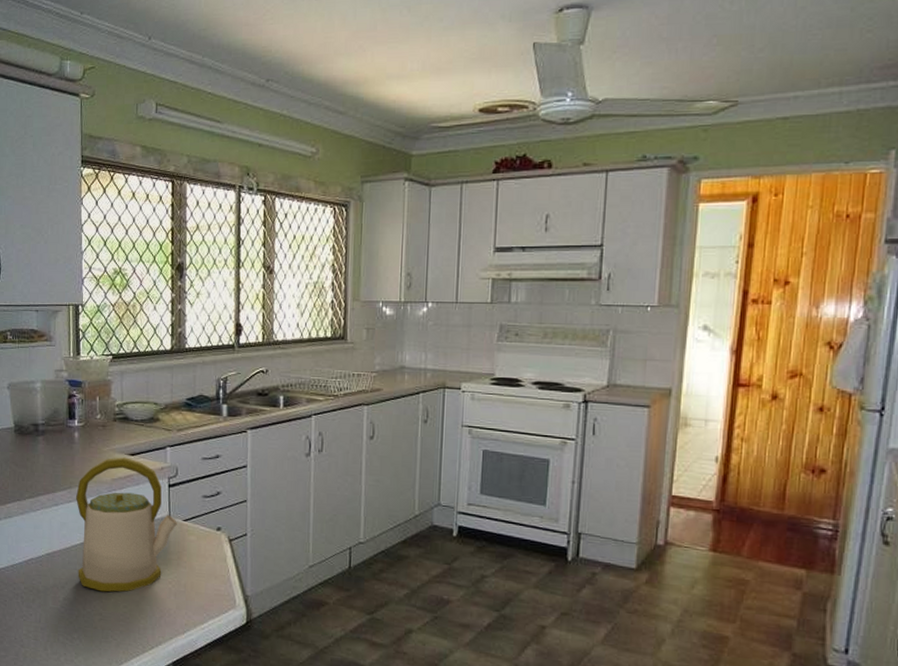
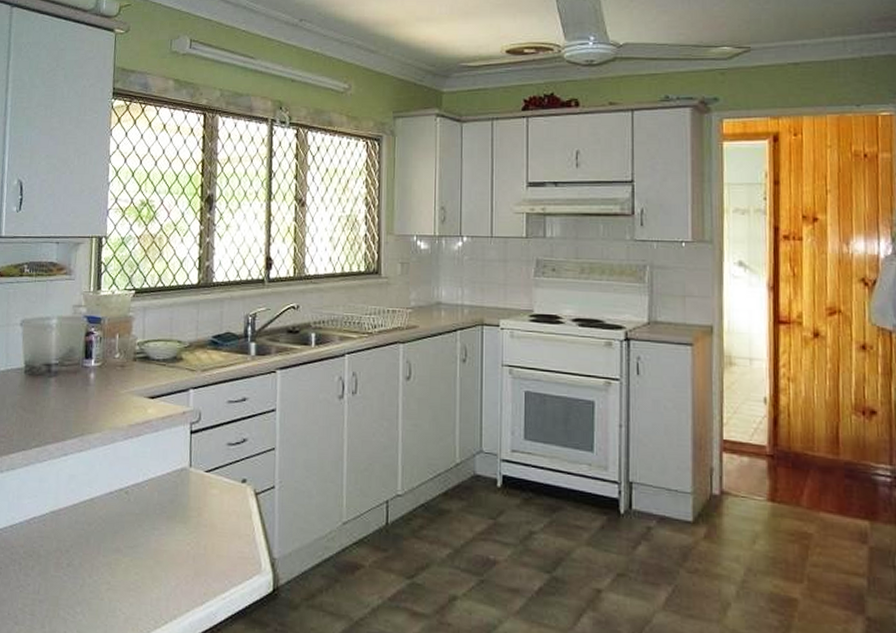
kettle: present [76,457,177,592] -> none [85,400,199,556]

